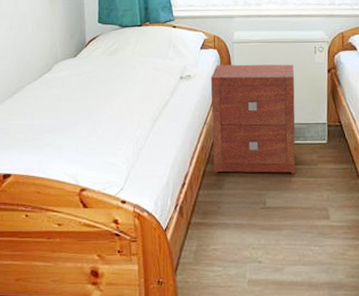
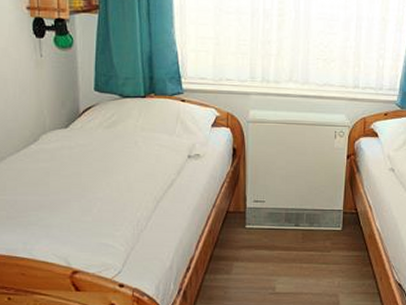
nightstand: present [210,64,296,174] -> none [221,145,313,260]

